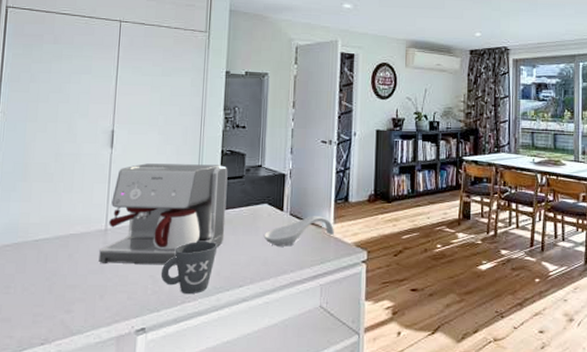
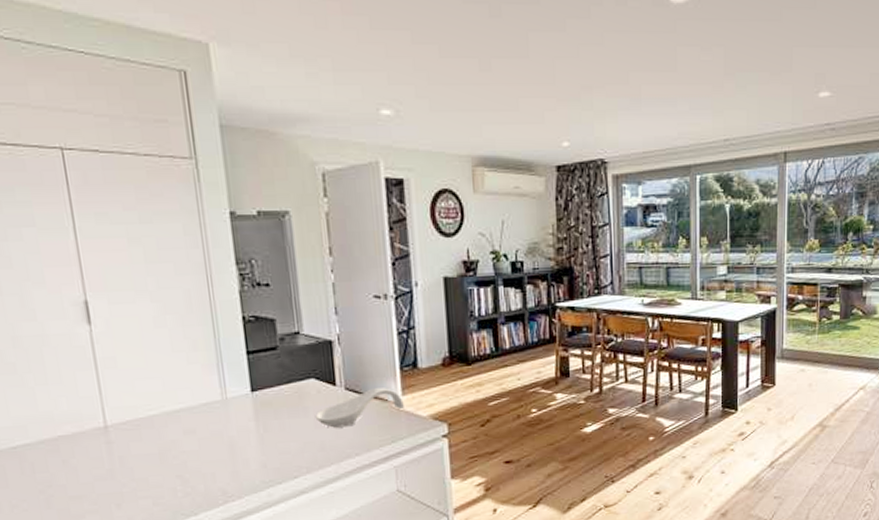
coffee maker: present [99,163,228,265] -> none [103,335,266,467]
mug: present [160,240,218,293] -> none [190,428,258,492]

